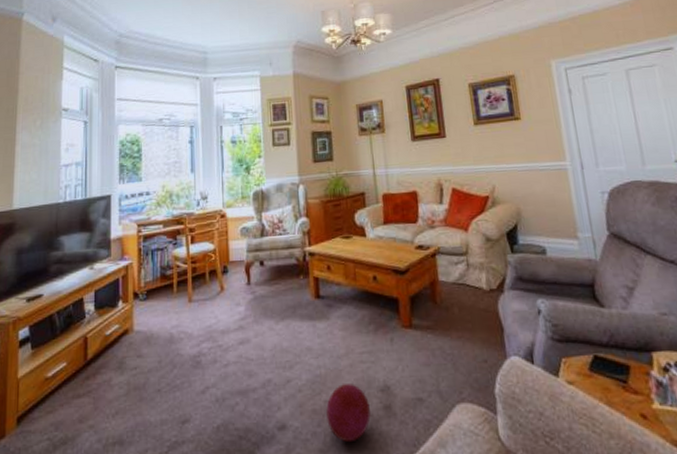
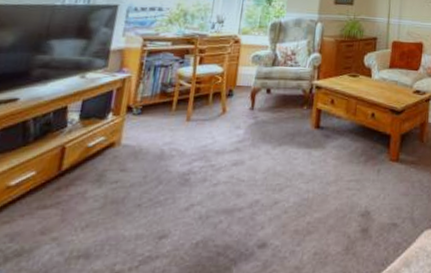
ball: present [326,384,371,443] -> none [307,208,349,261]

